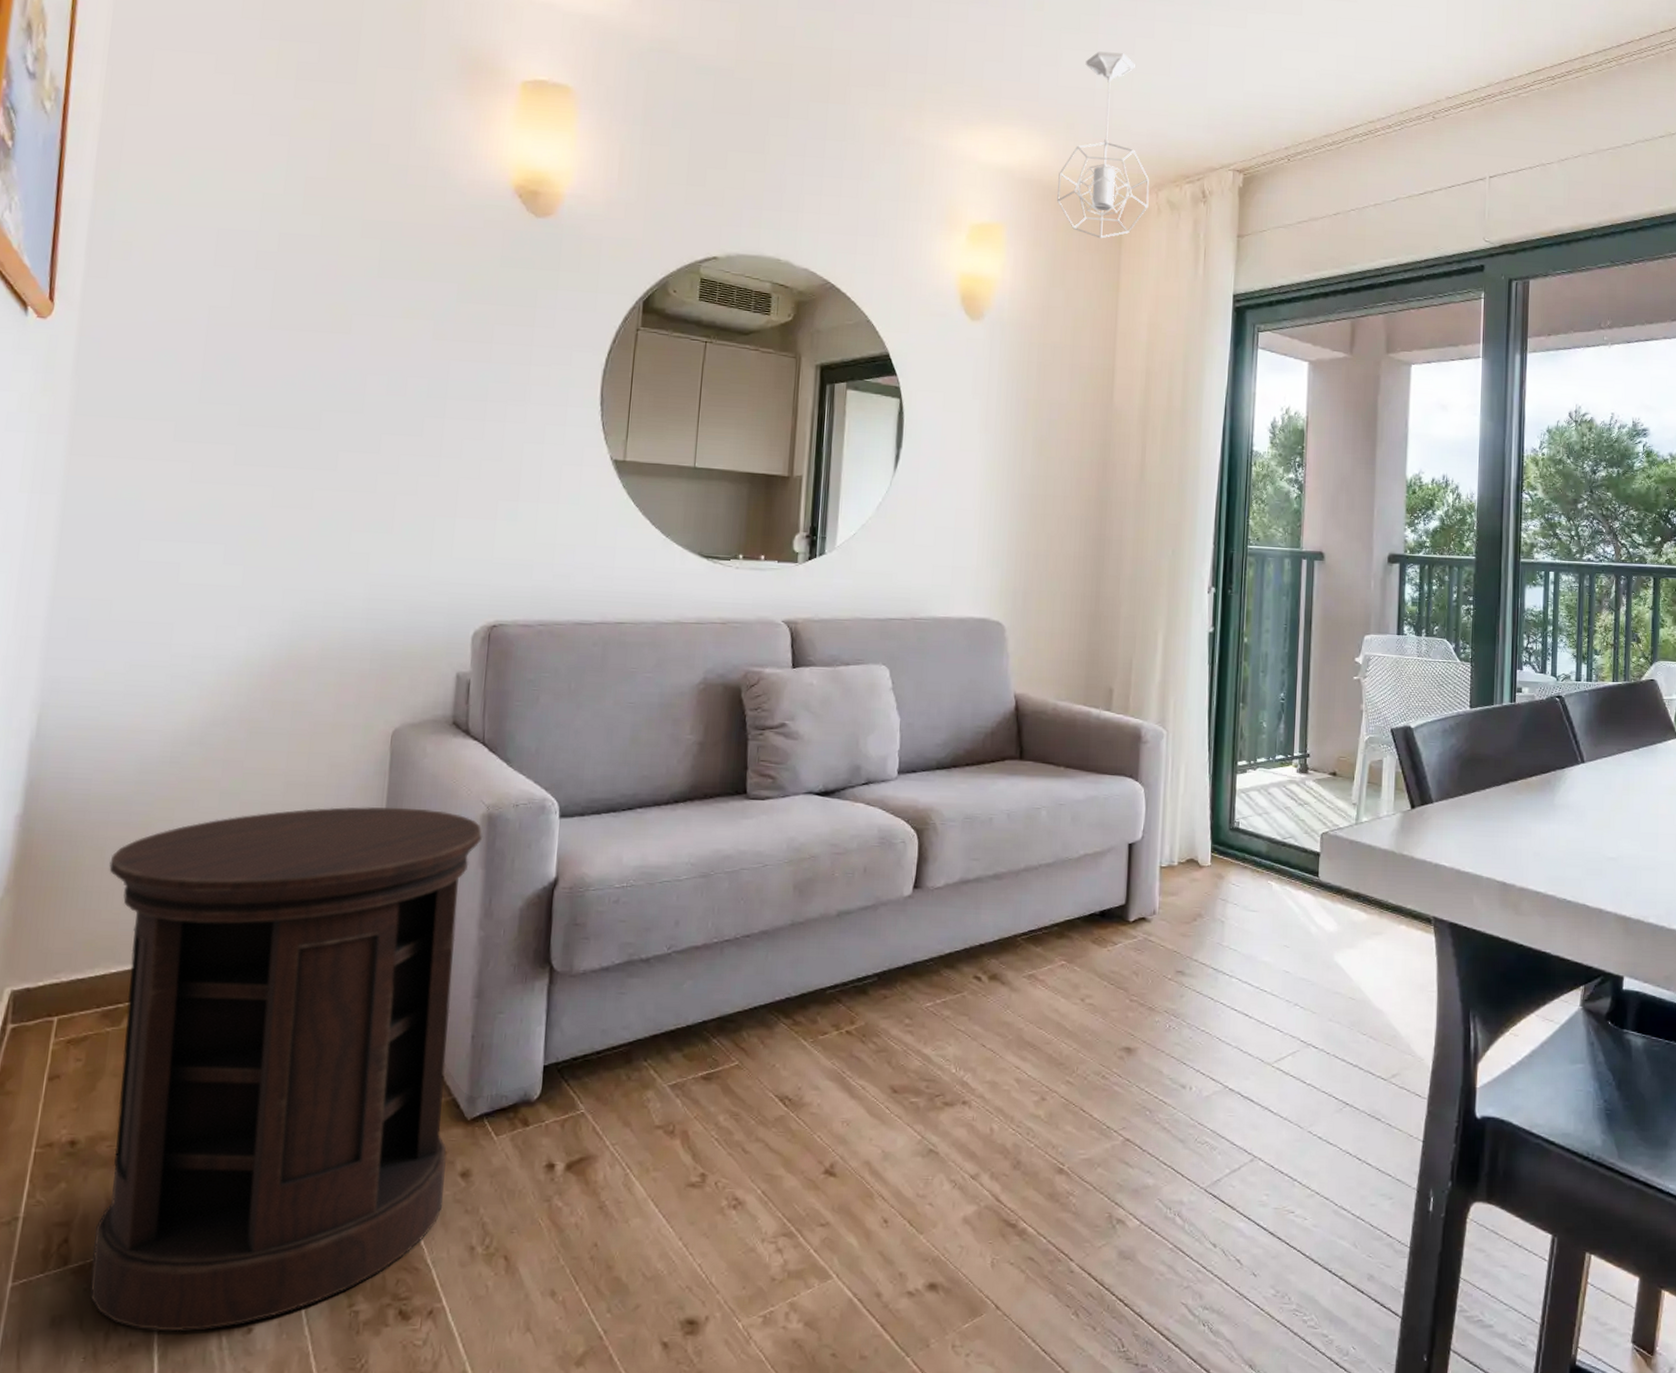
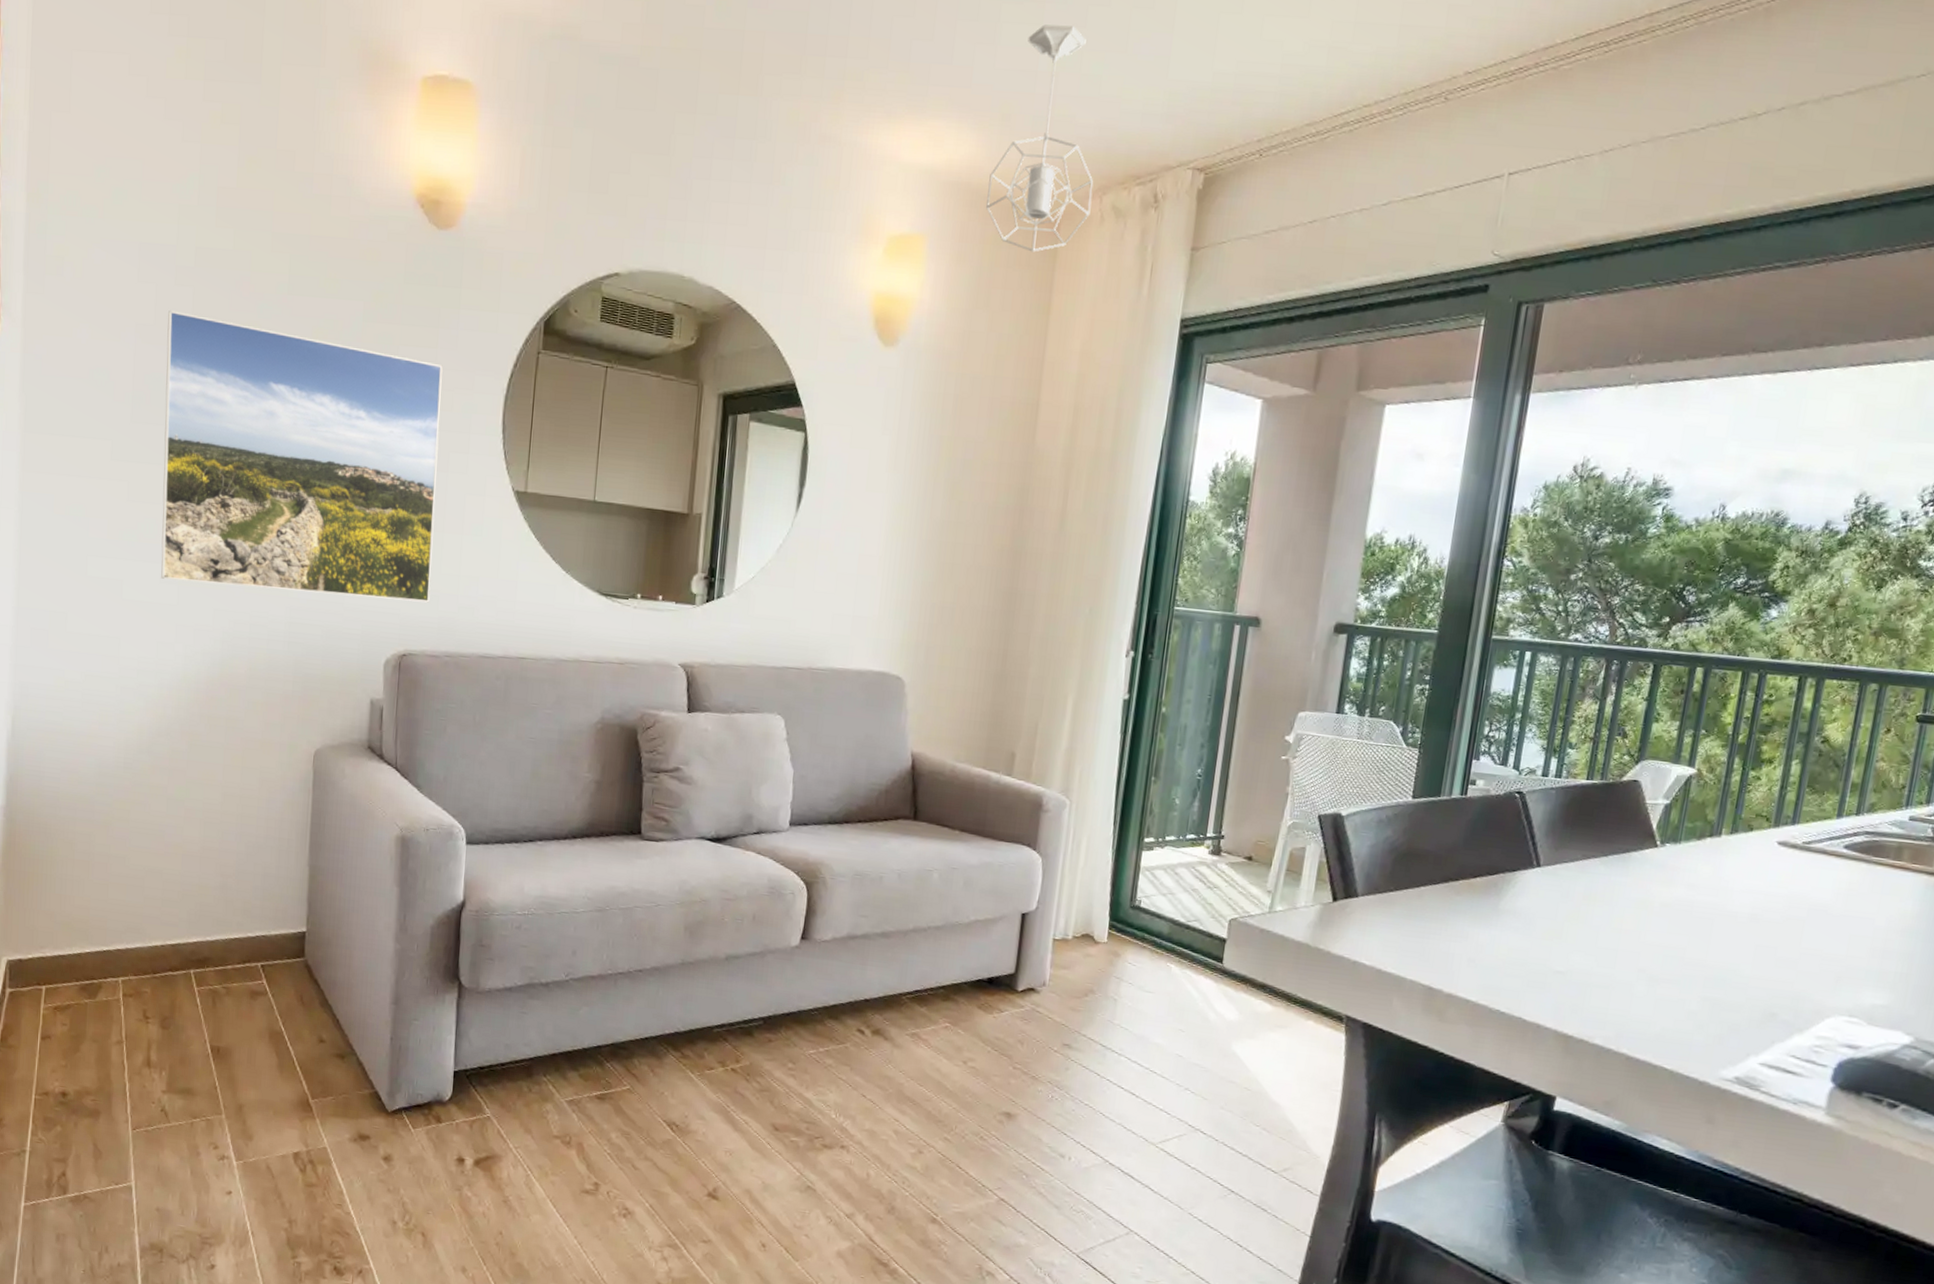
side table: present [90,806,483,1332] -> none [79,818,397,1261]
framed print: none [224,292,539,572] -> present [161,309,443,603]

